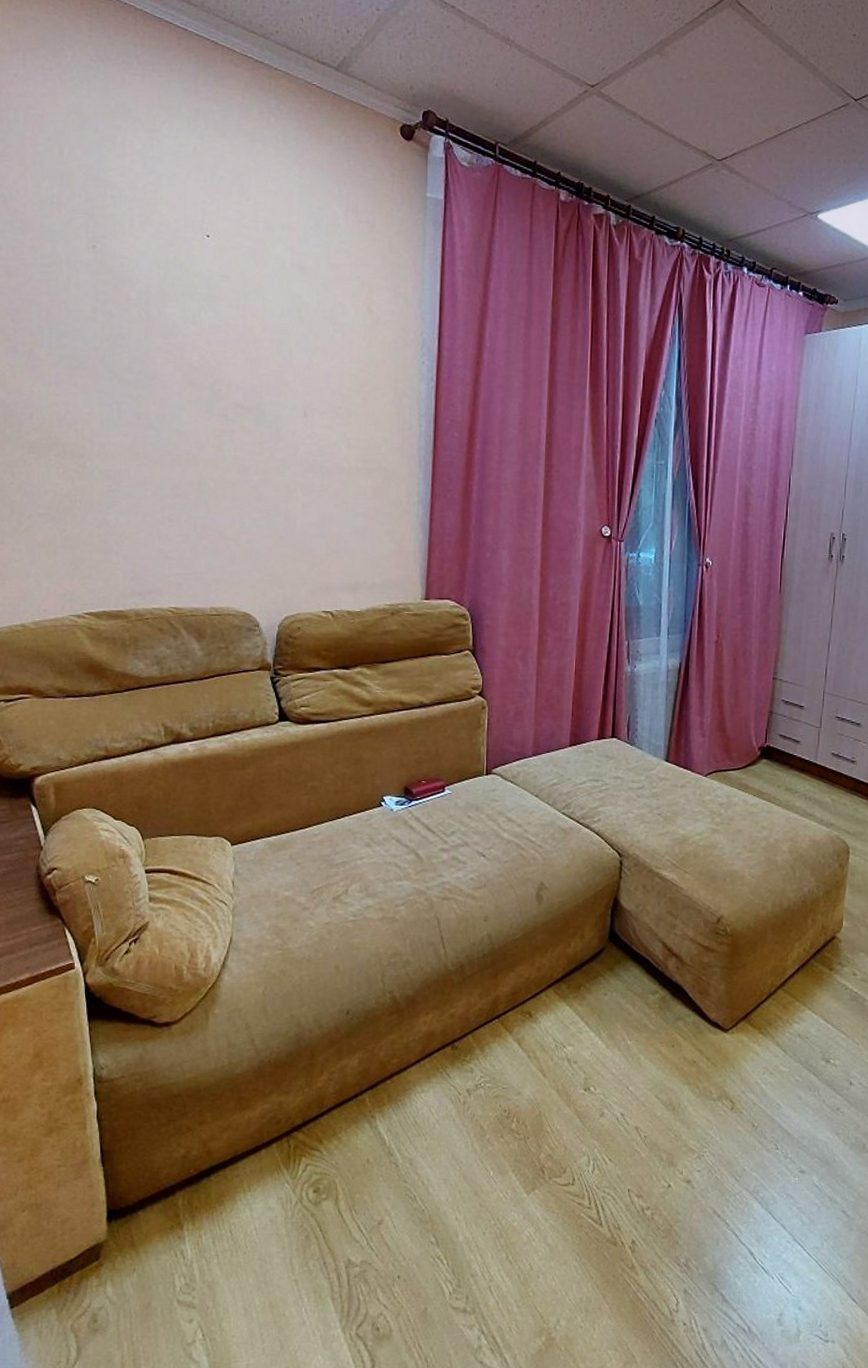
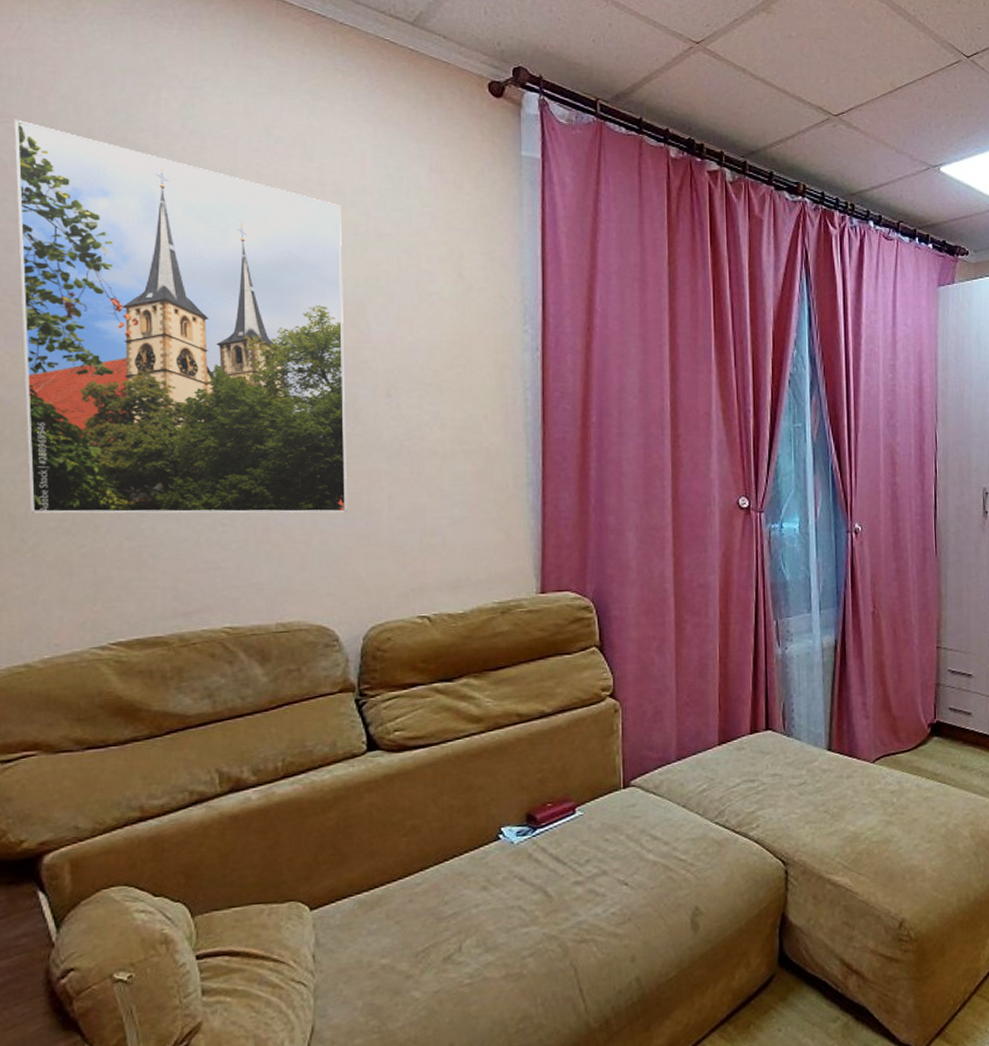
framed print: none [12,158,271,517] -> present [14,119,347,514]

